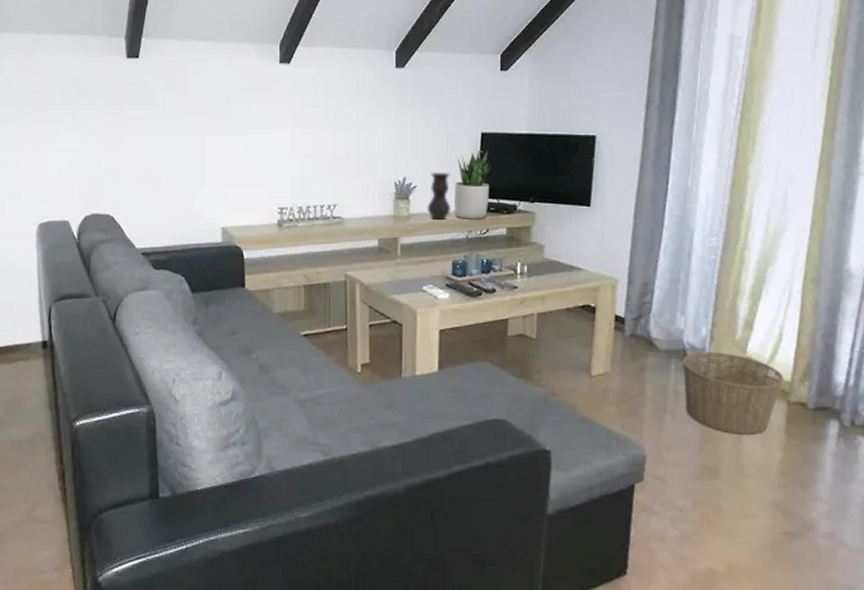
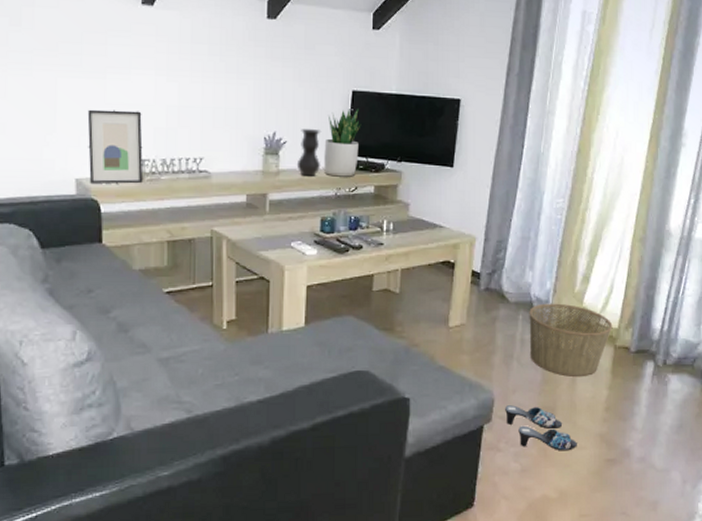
picture frame: none [232,162,282,232] -> present [87,109,144,185]
slippers: none [659,464,747,519] -> present [505,405,577,451]

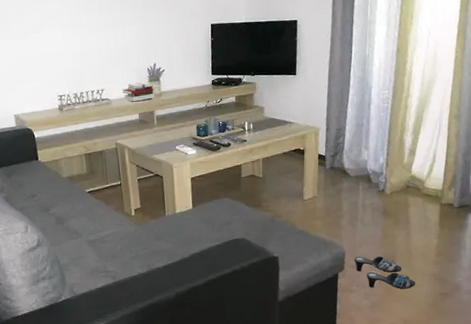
picture frame: present [87,109,144,185] -> none [17,59,63,117]
books: none [228,153,271,179] -> present [122,81,155,102]
vase: present [296,129,322,176] -> none [174,57,192,95]
planter: present [324,109,361,177] -> none [193,38,221,93]
basket: present [529,303,613,376] -> none [367,173,438,231]

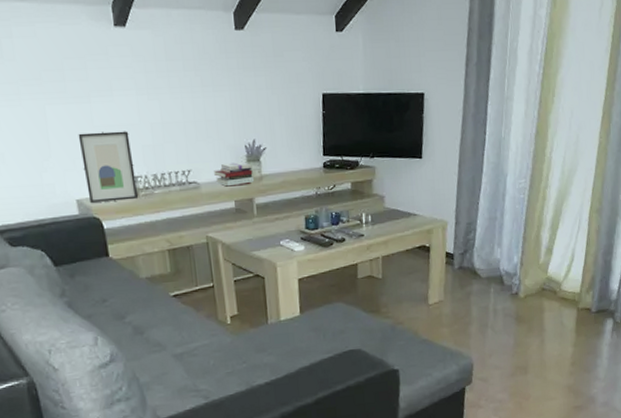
picture frame: none [17,59,63,117] -> present [78,131,139,203]
slippers: present [354,256,415,289] -> none [483,367,548,403]

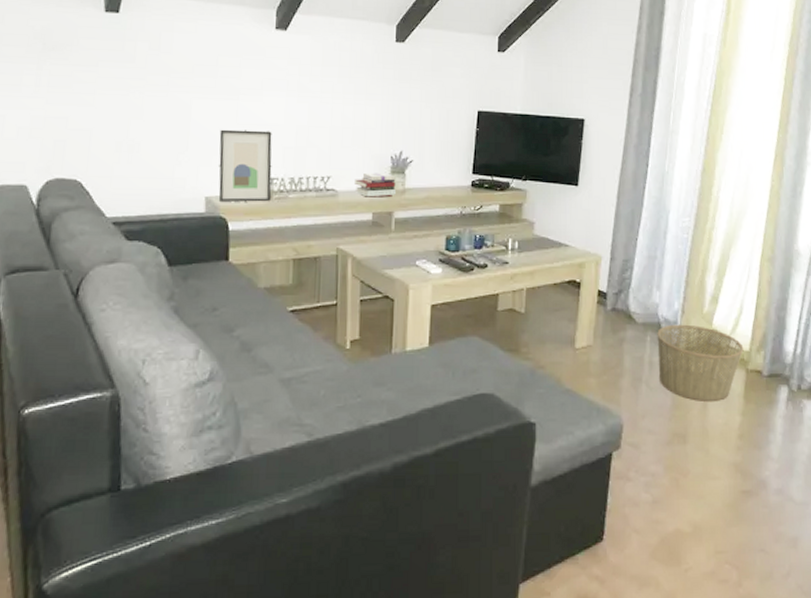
basket: none [499,274,575,339] -> present [657,324,744,401]

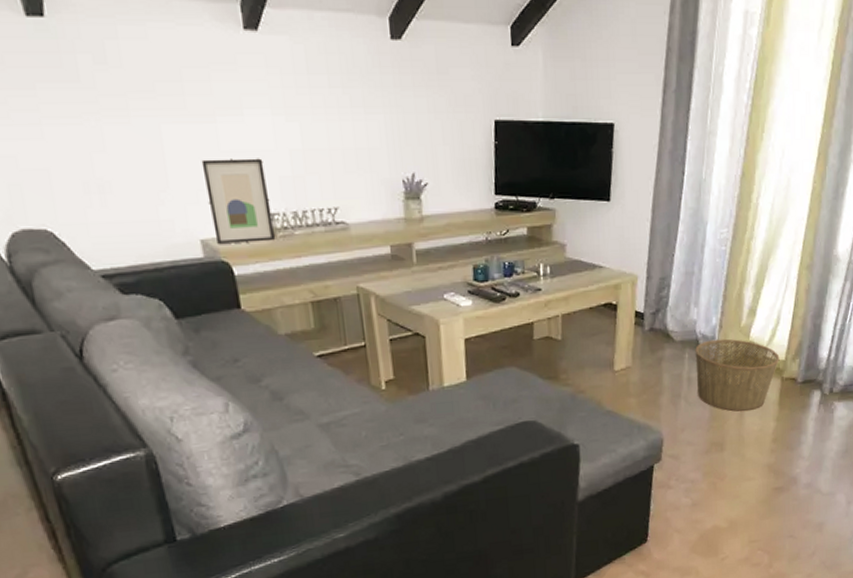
books: present [355,172,397,198] -> none [366,199,414,229]

